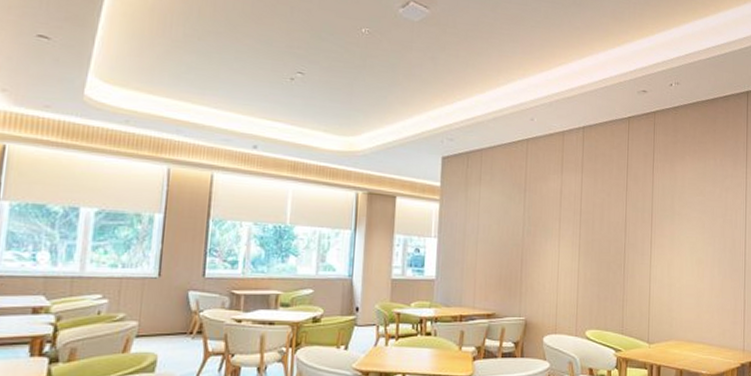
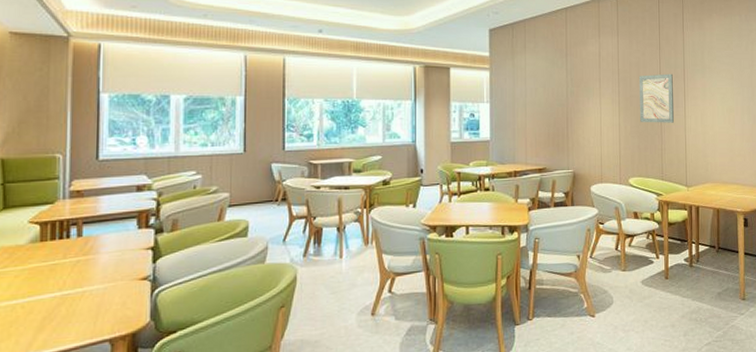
wall art: none [601,217,639,272] -> present [638,73,674,123]

